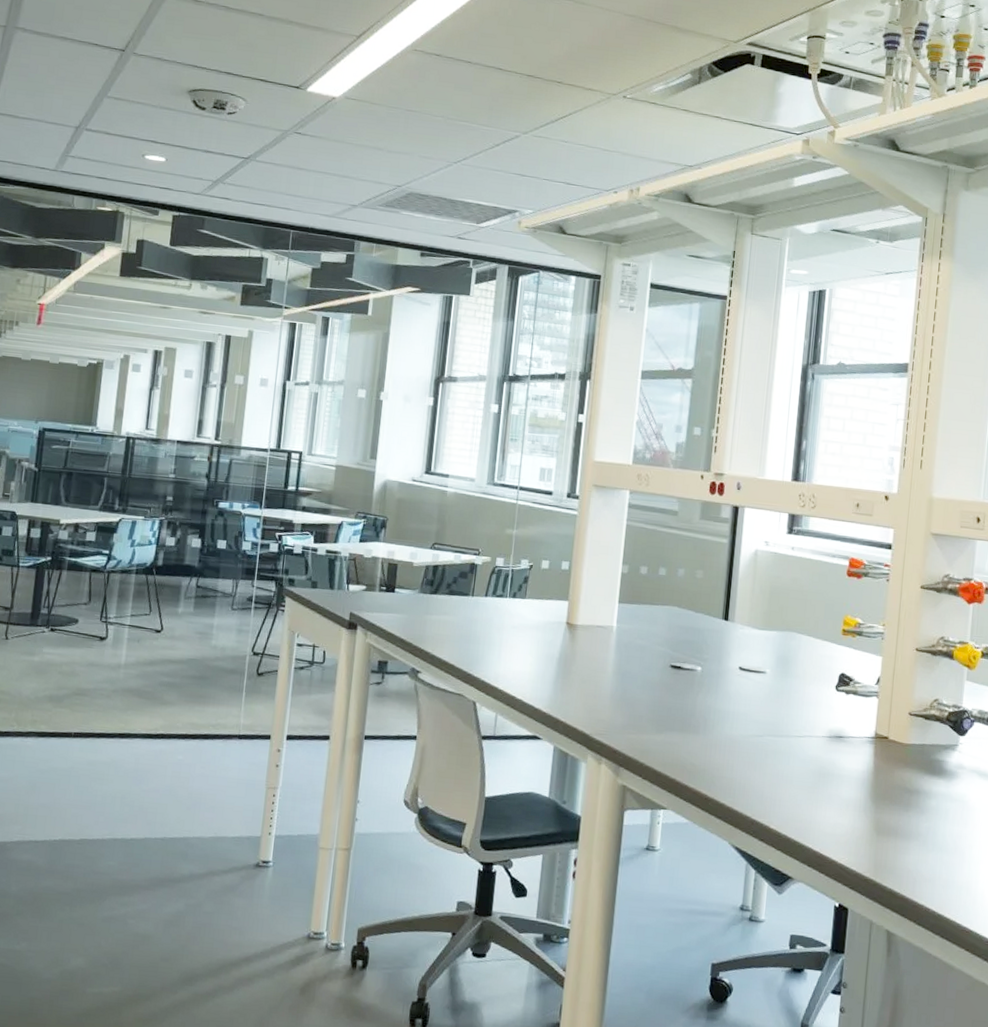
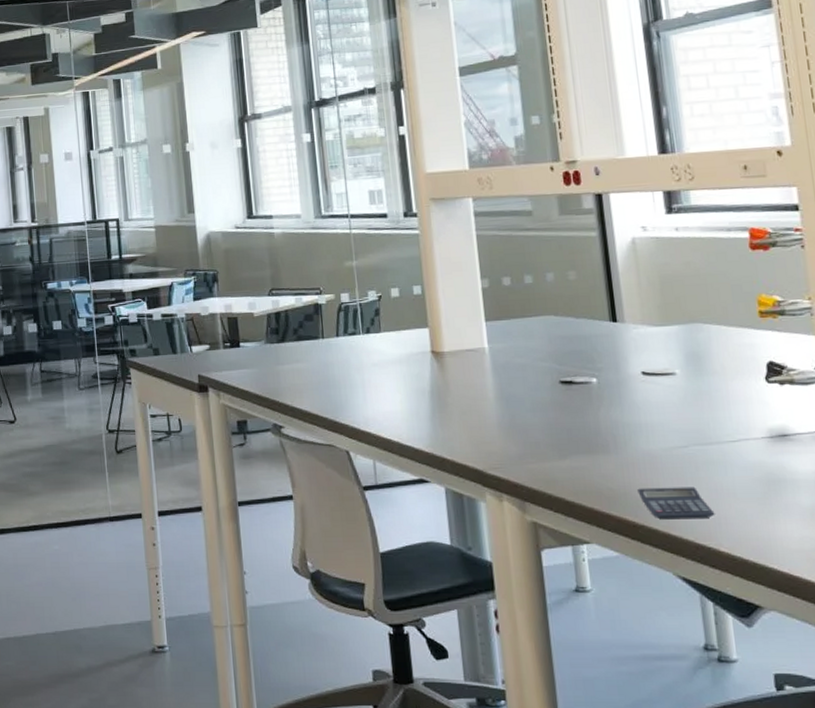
calculator: none [714,766,773,799] -> present [637,487,715,518]

